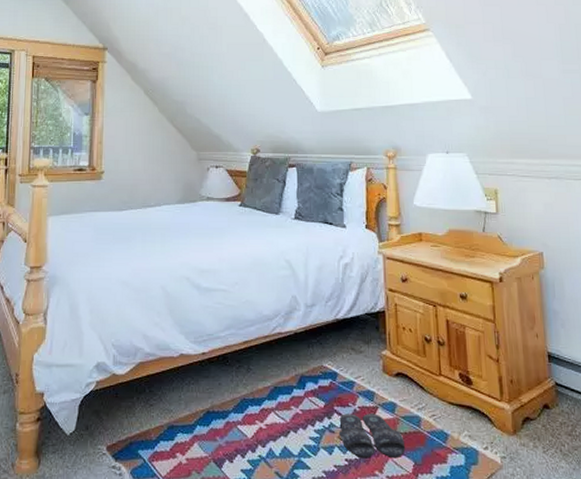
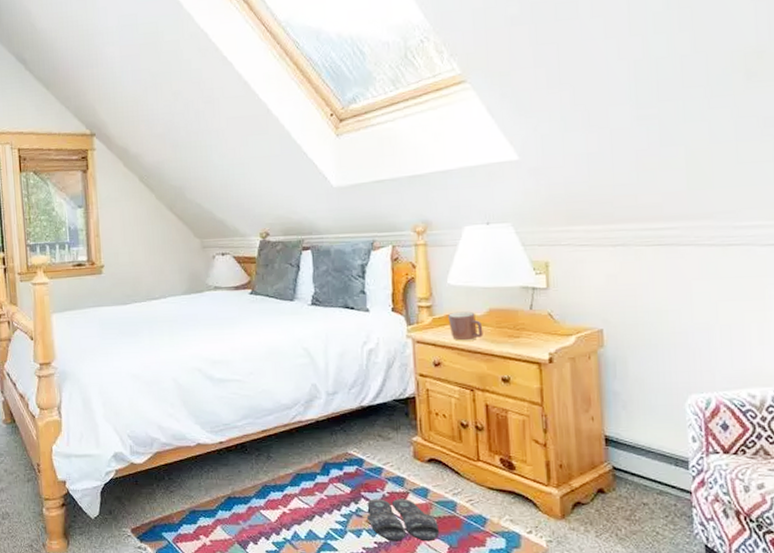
mug: none [414,231,444,260] -> present [448,311,483,342]

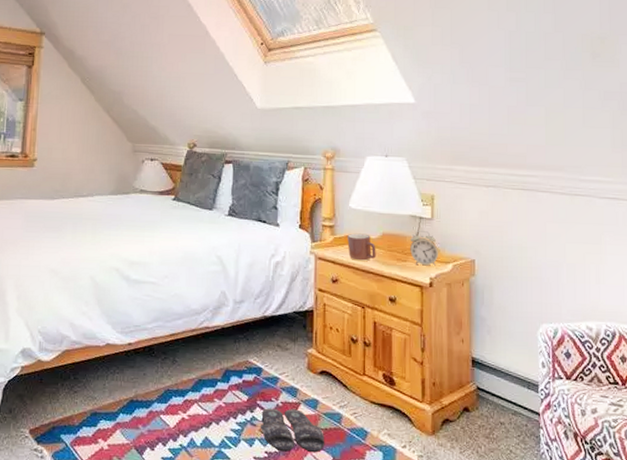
alarm clock: none [523,301,559,341] -> present [410,230,439,266]

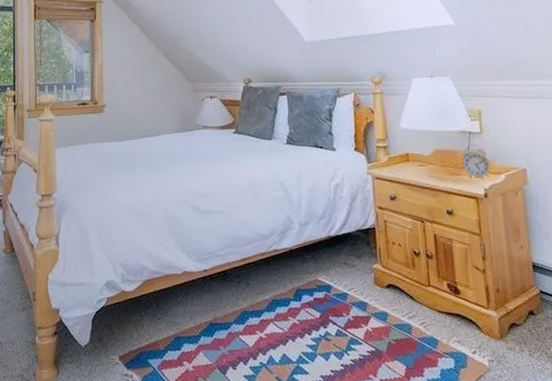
slippers: present [260,408,325,452] -> none [334,322,398,364]
mug: present [347,233,376,262] -> none [401,151,431,179]

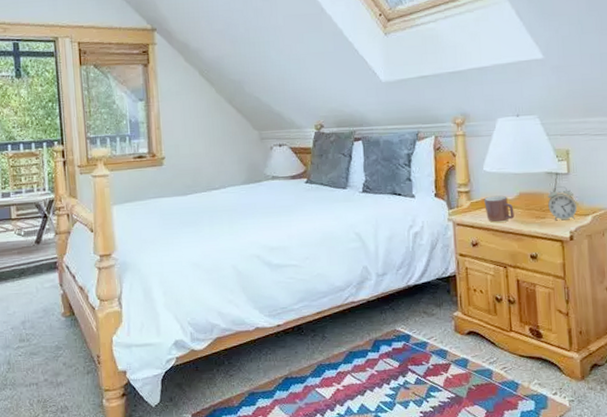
mug: none [401,151,431,179] -> present [484,195,515,224]

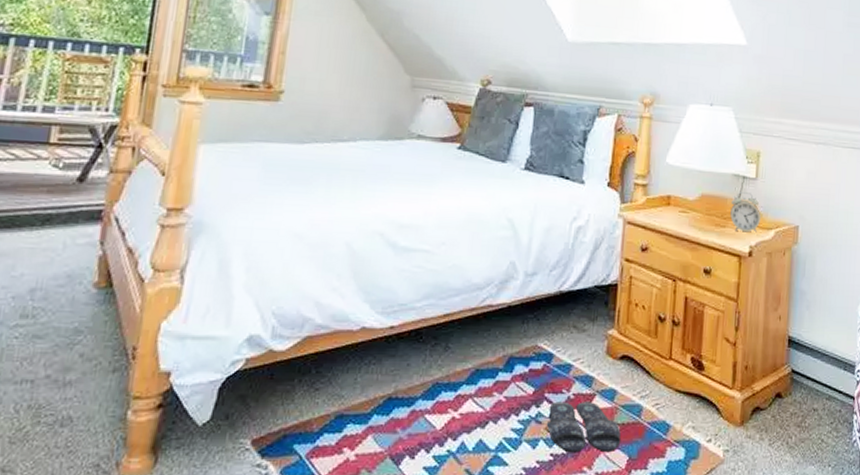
slippers: none [413,370,478,410] -> present [546,401,621,453]
mug: present [484,195,515,224] -> none [661,193,693,227]

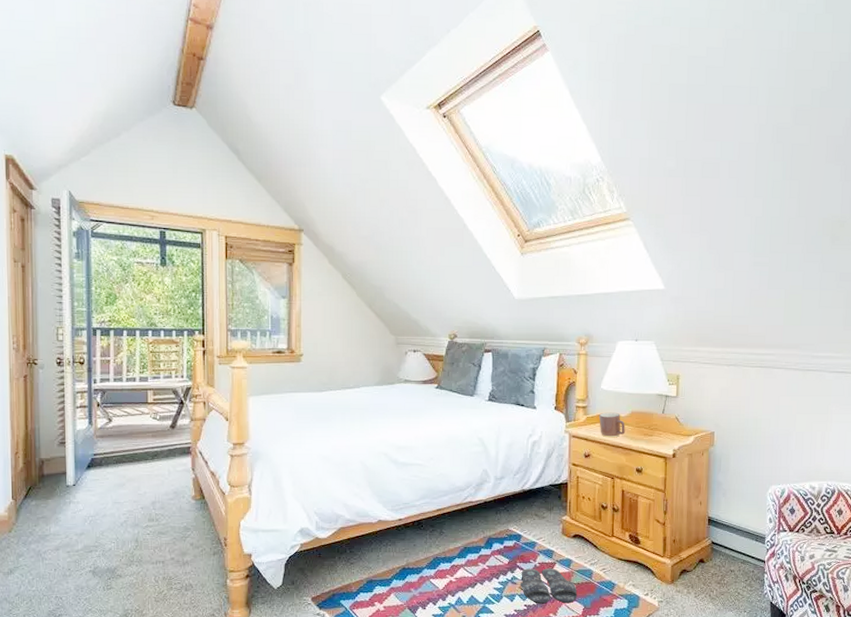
mug: none [661,193,693,227] -> present [599,412,625,438]
alarm clock: present [730,191,761,233] -> none [656,407,682,439]

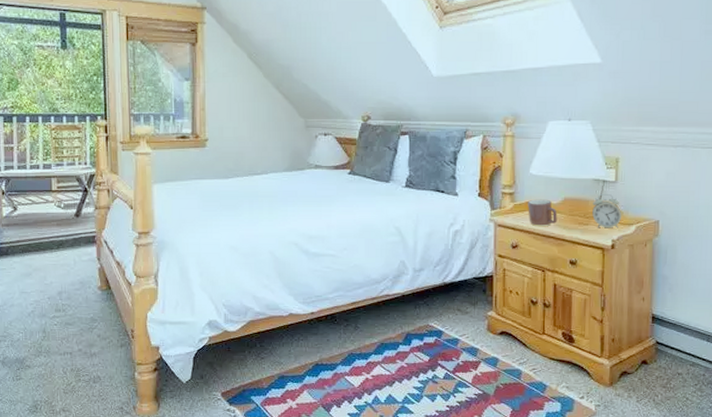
slippers: present [520,568,578,604] -> none [441,367,505,405]
alarm clock: none [656,407,682,439] -> present [592,193,622,229]

